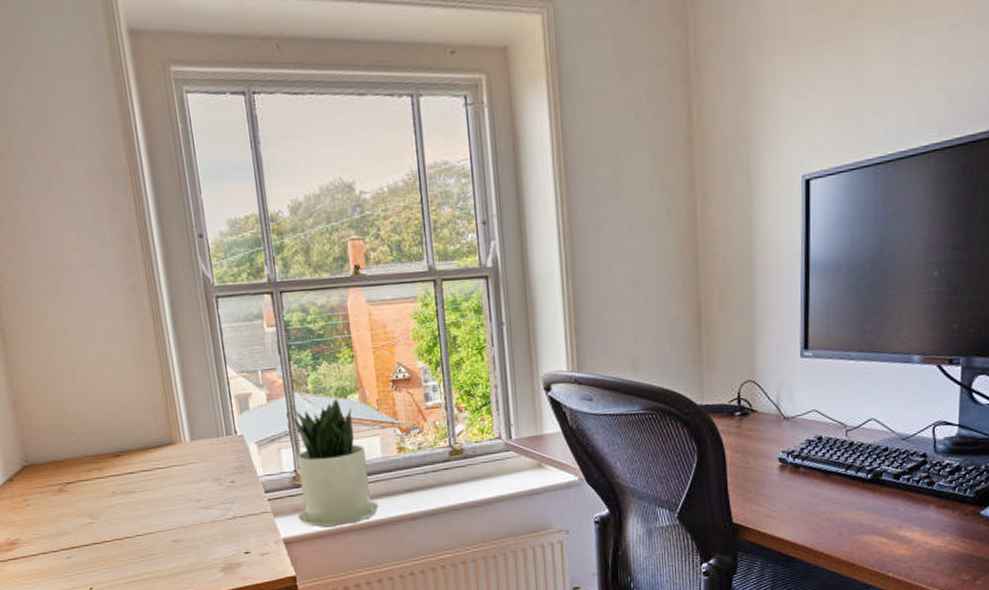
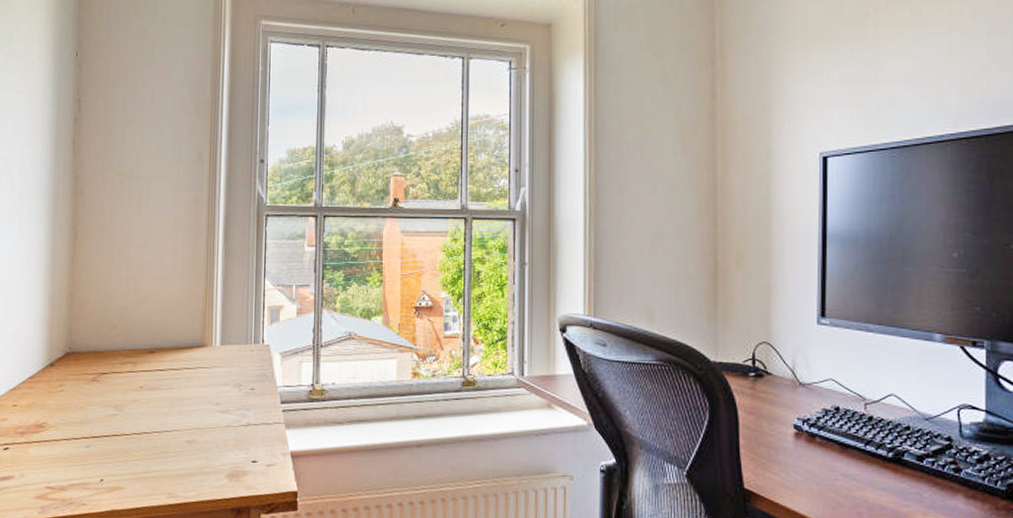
planter: present [289,398,379,528] -> none [308,319,388,446]

